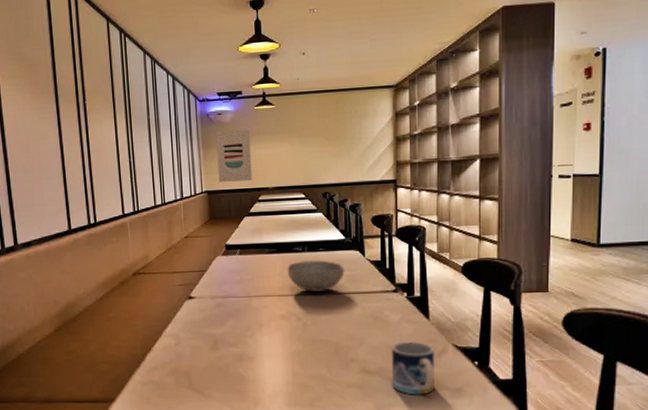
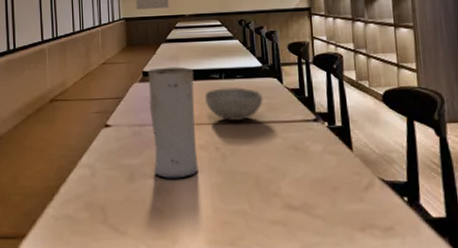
vase: none [230,240,280,347] -> present [148,67,198,179]
mug: present [391,341,436,395] -> none [315,174,365,234]

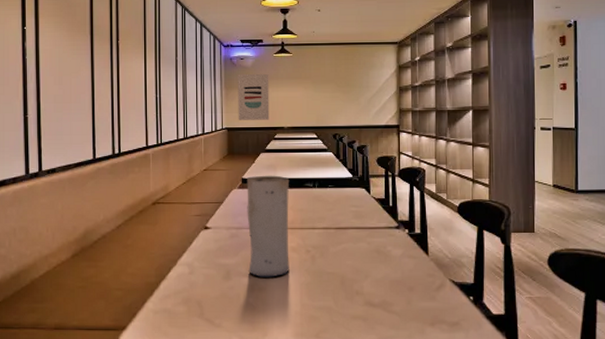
bowl: present [204,87,263,120] -> none [298,196,352,226]

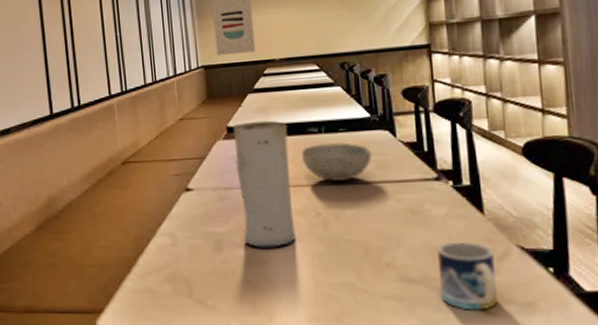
bowl: none [298,196,352,226] -> present [301,142,372,181]
mug: none [393,276,434,328] -> present [437,241,499,311]

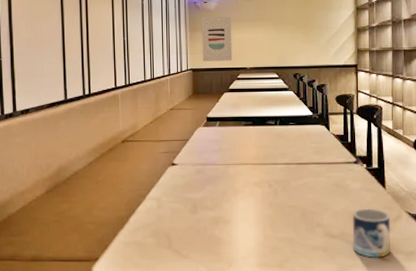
vase: present [233,120,296,248] -> none [211,113,253,211]
bowl: present [301,142,372,181] -> none [261,133,312,161]

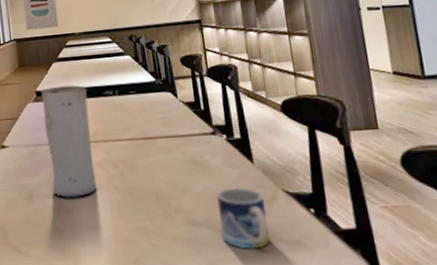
vase: none [211,113,253,211] -> present [41,85,97,198]

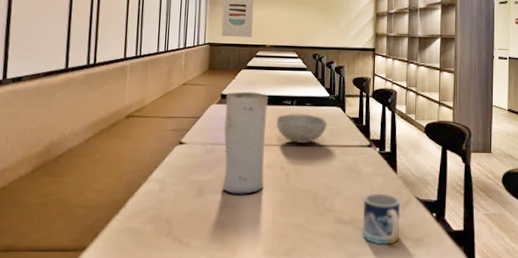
bowl: none [99,103,158,137] -> present [276,114,327,143]

